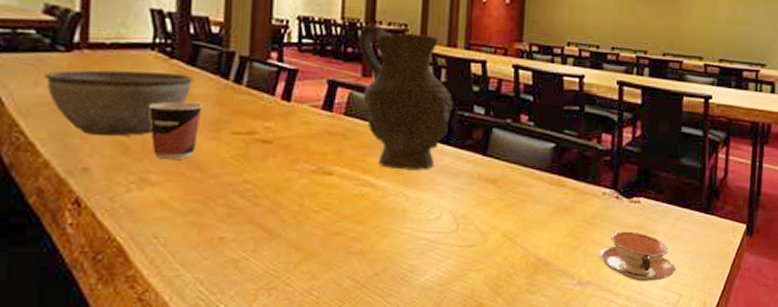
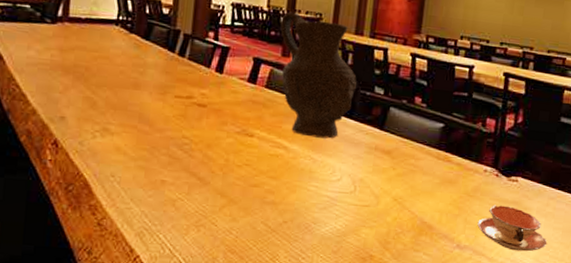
bowl: present [44,70,194,136] -> none [35,38,148,94]
cup: present [148,102,204,161] -> none [111,68,154,116]

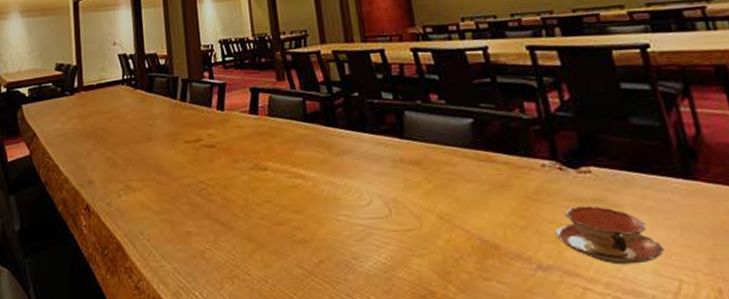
decorative vase: present [280,11,358,139] -> none [268,34,362,160]

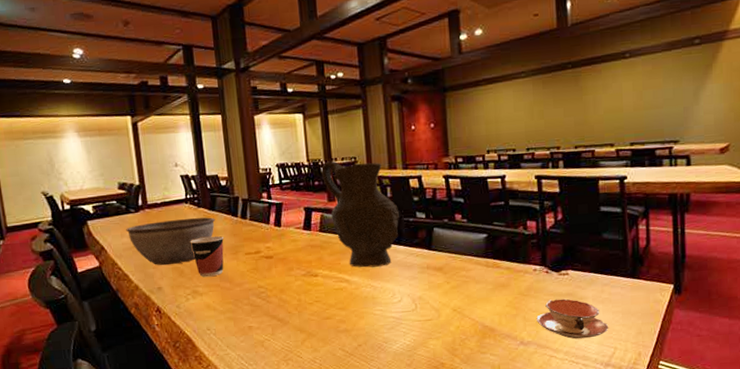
bowl: none [60,100,153,155] -> present [126,217,216,265]
cup: none [125,121,162,170] -> present [189,236,225,278]
decorative vase: none [268,34,362,160] -> present [321,160,400,268]

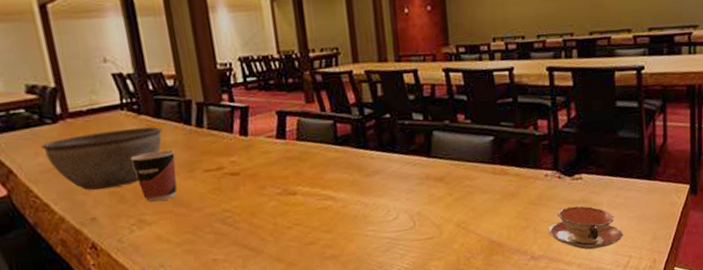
decorative vase: present [321,160,400,268] -> none [296,52,393,182]

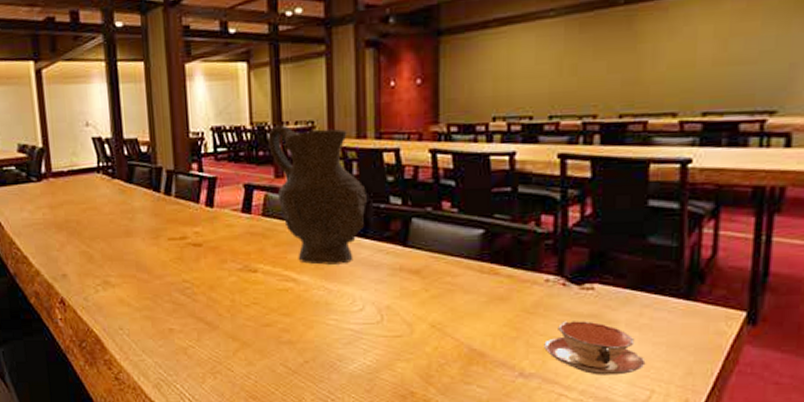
bowl: present [41,126,163,190] -> none [26,191,133,247]
cup: present [130,150,177,203] -> none [101,215,143,266]
decorative vase: none [296,52,393,182] -> present [268,125,368,265]

